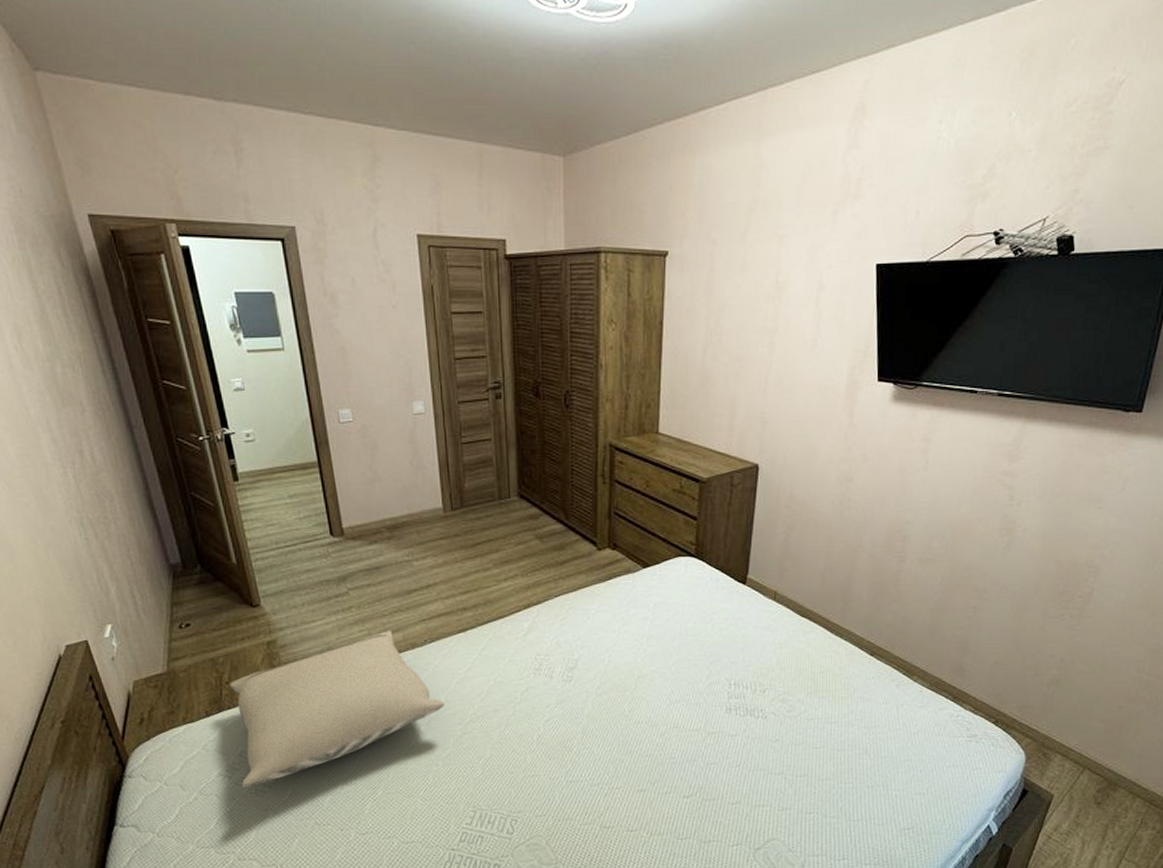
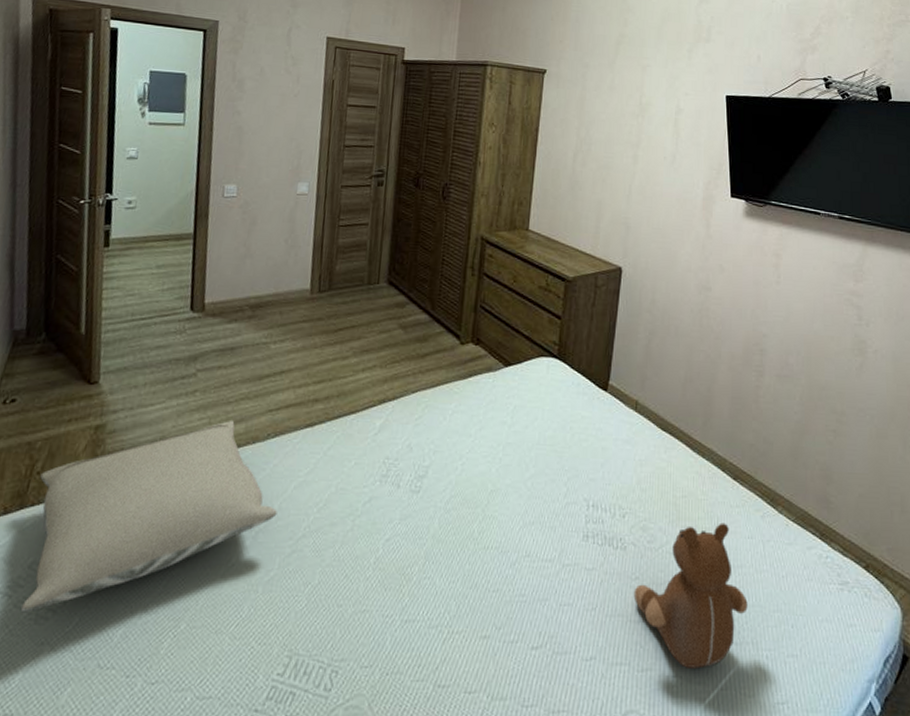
teddy bear: none [774,692,880,806] -> present [633,522,748,669]

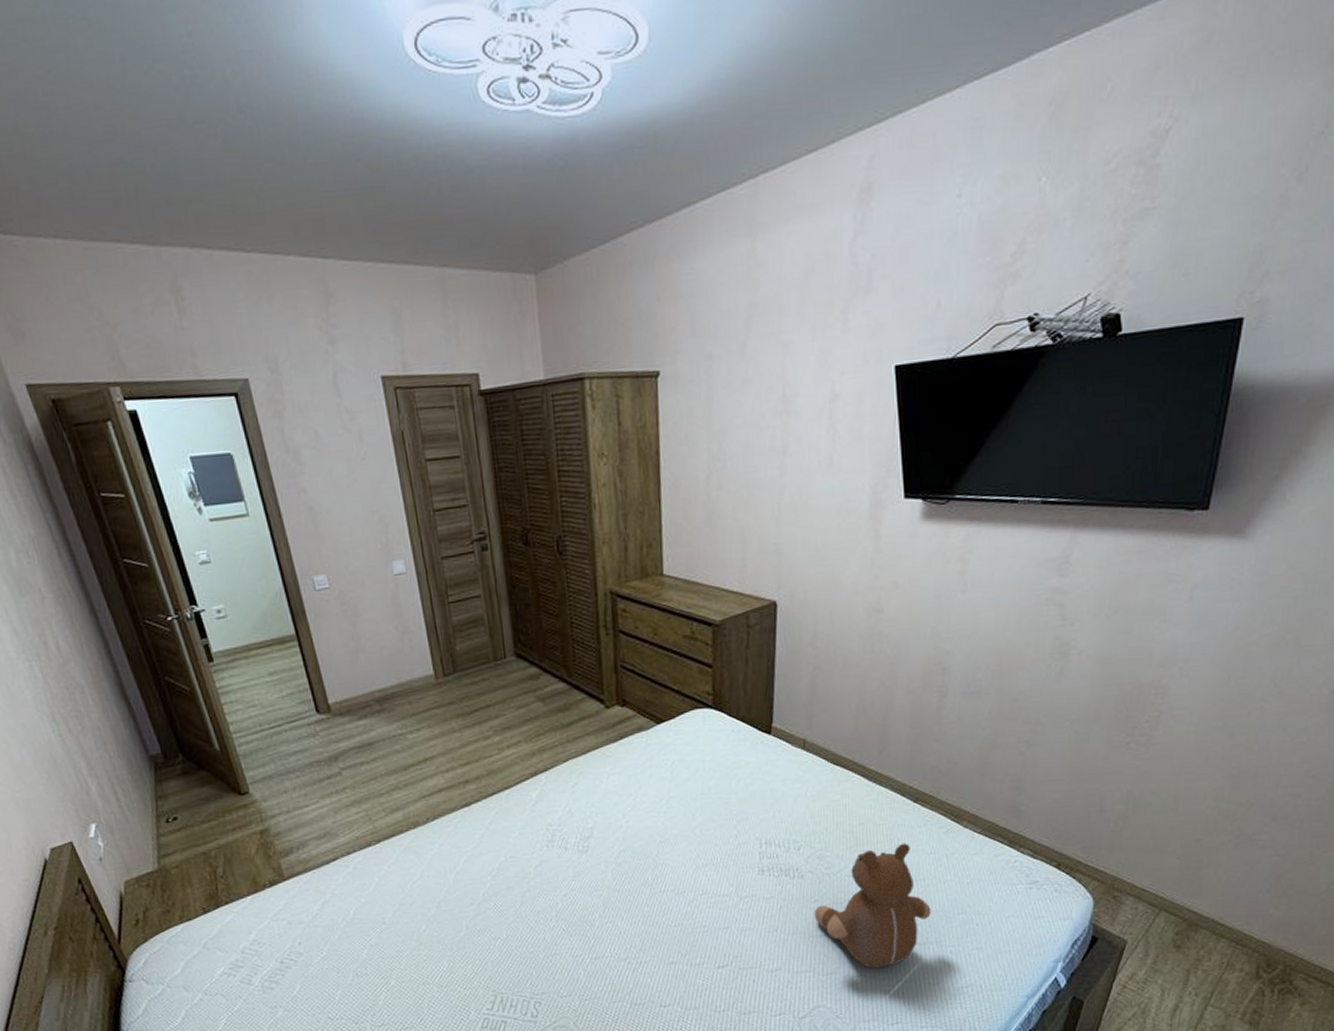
pillow: present [21,421,277,613] -> none [224,811,454,986]

